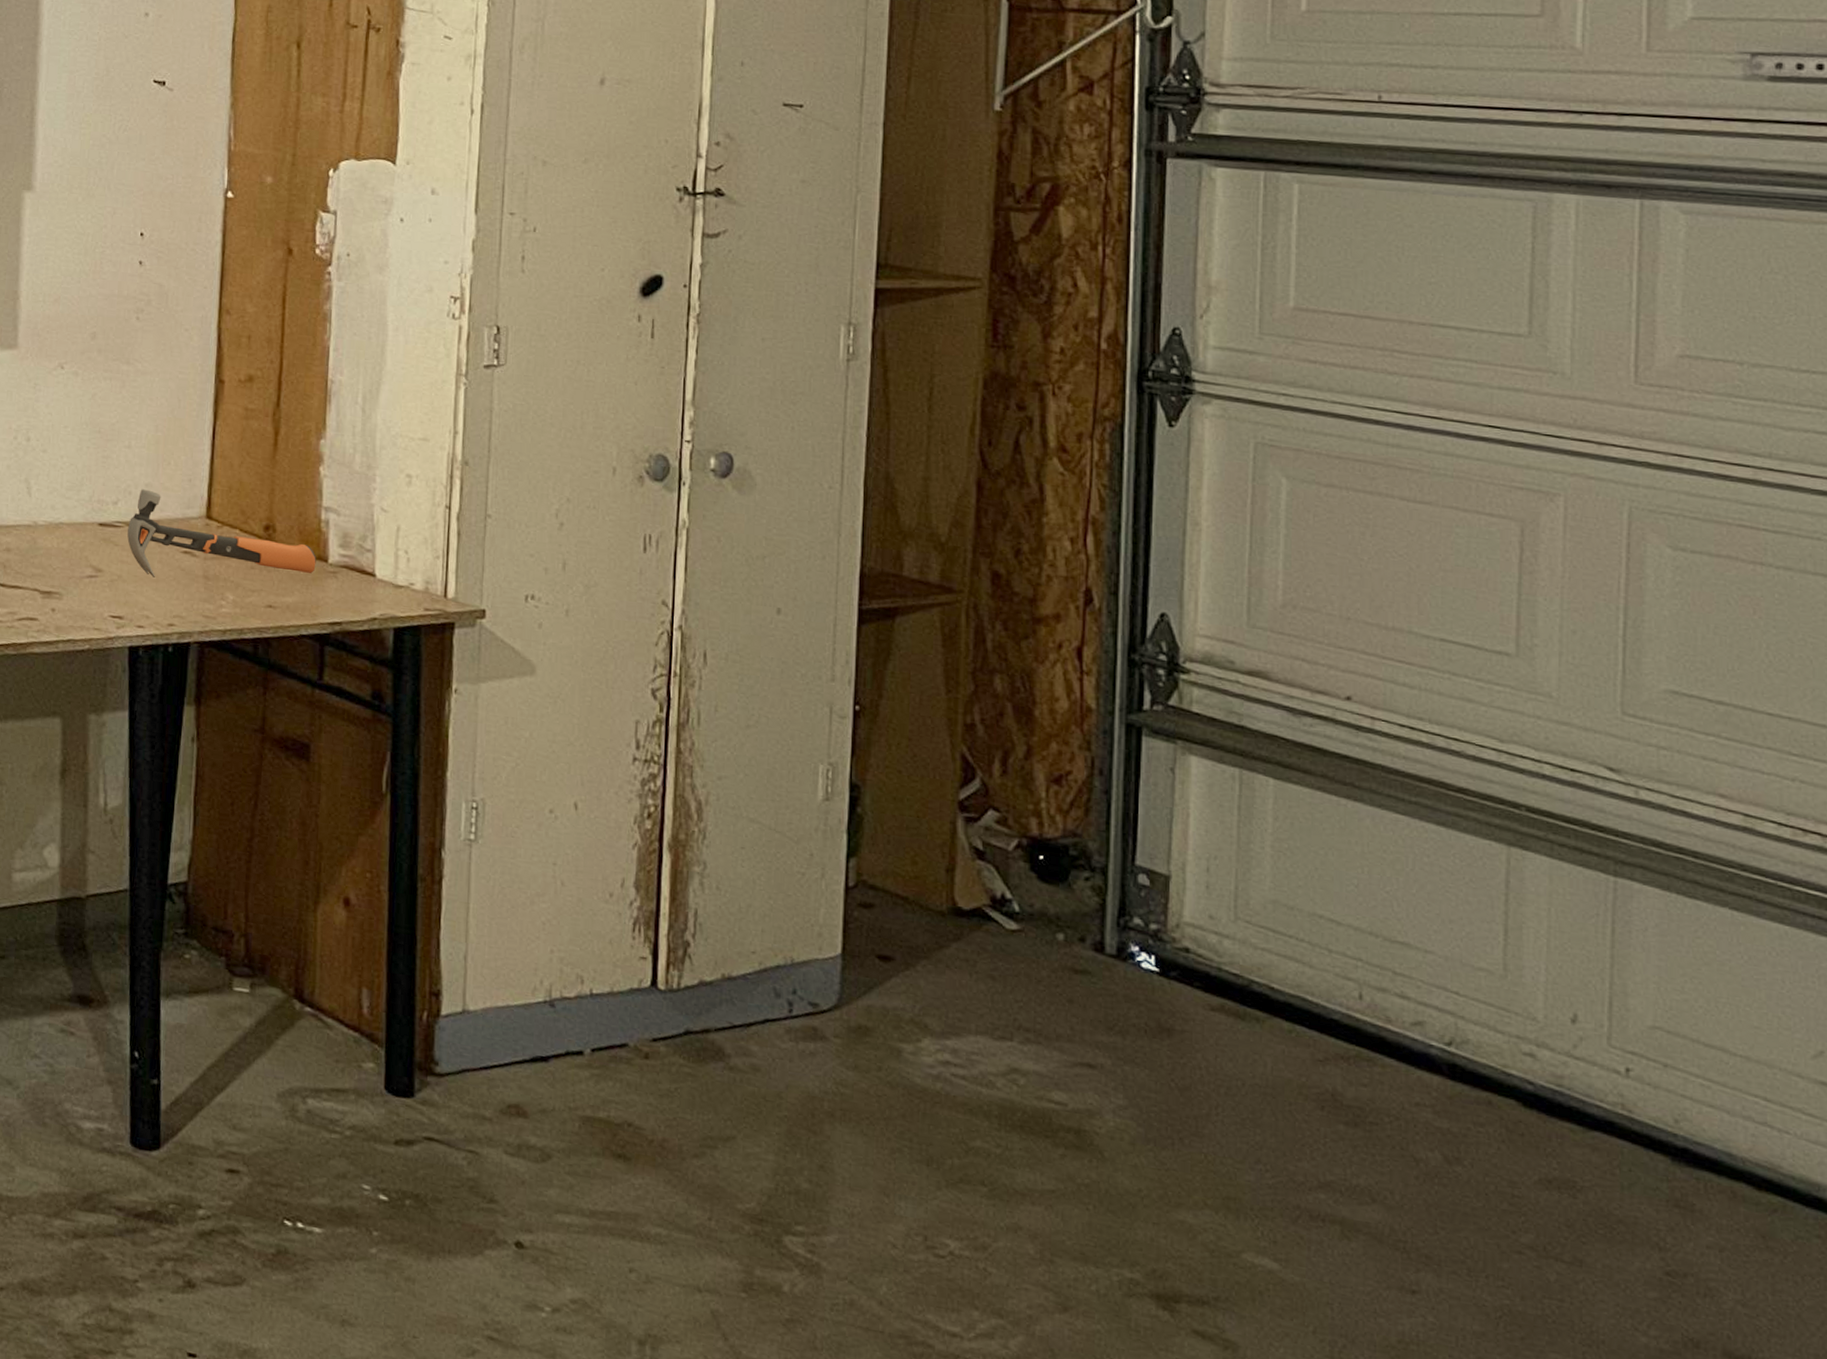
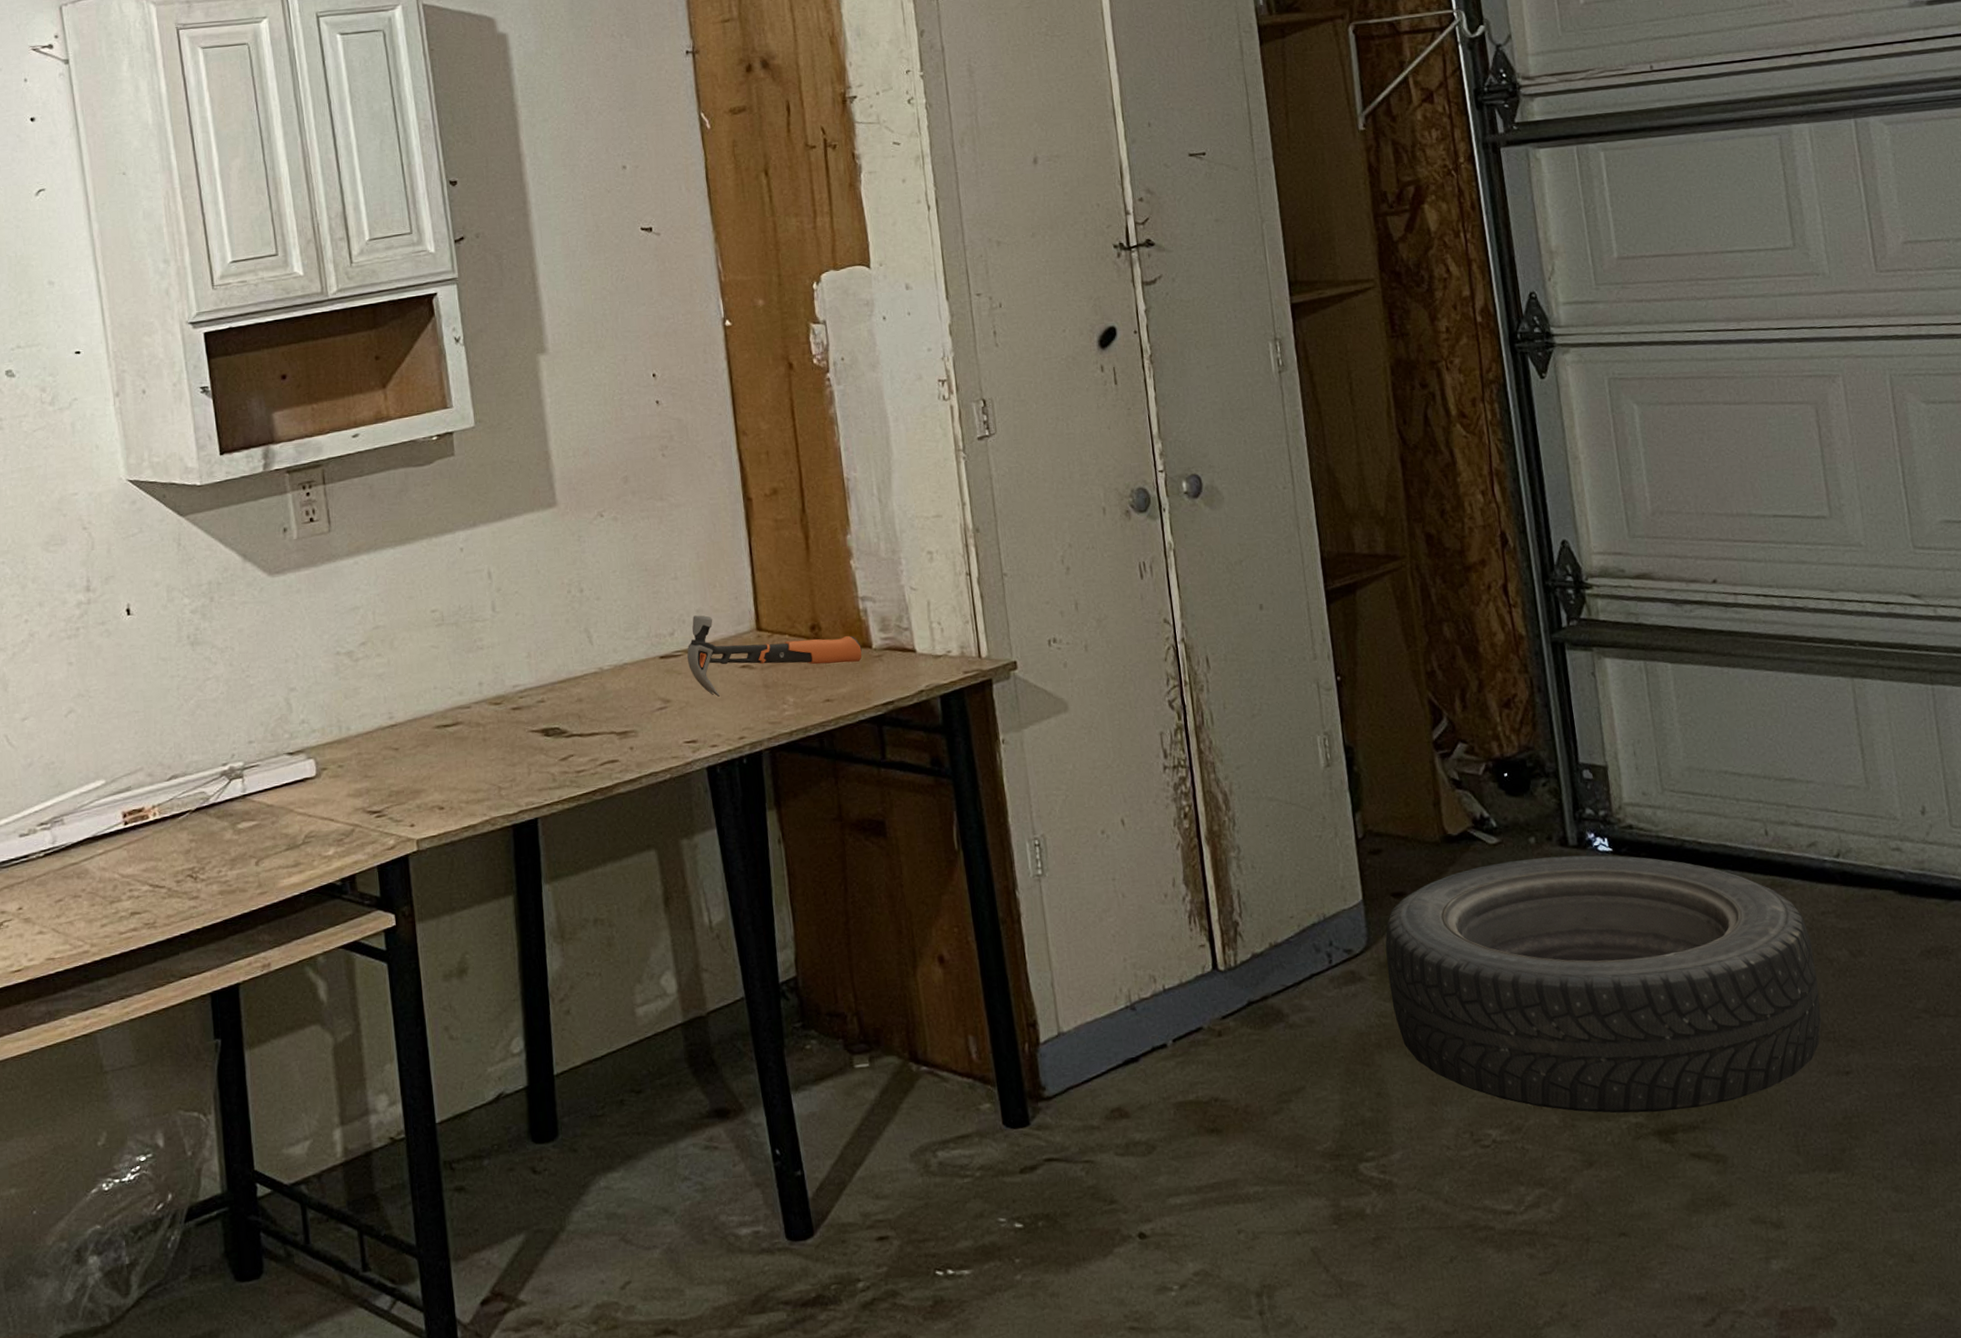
car tire: none [856,950,1395,1285] -> present [1385,855,1821,1113]

